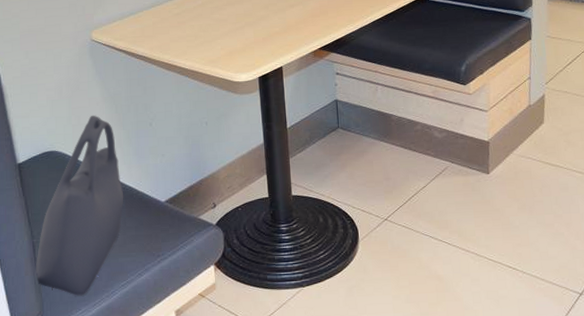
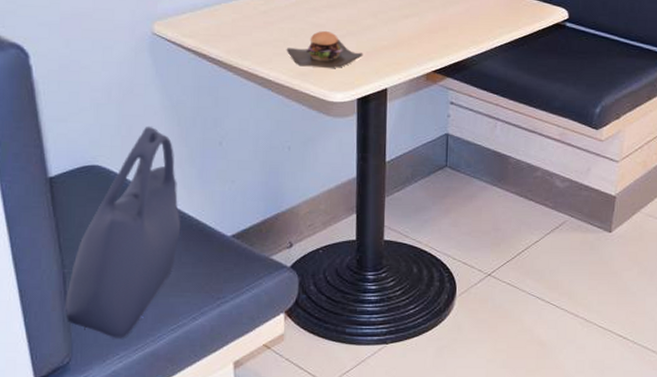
burger: none [197,24,260,55] -> present [286,30,363,68]

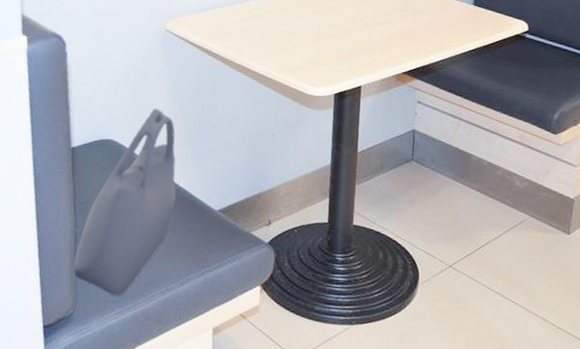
burger: present [286,30,363,68] -> none [275,33,342,66]

